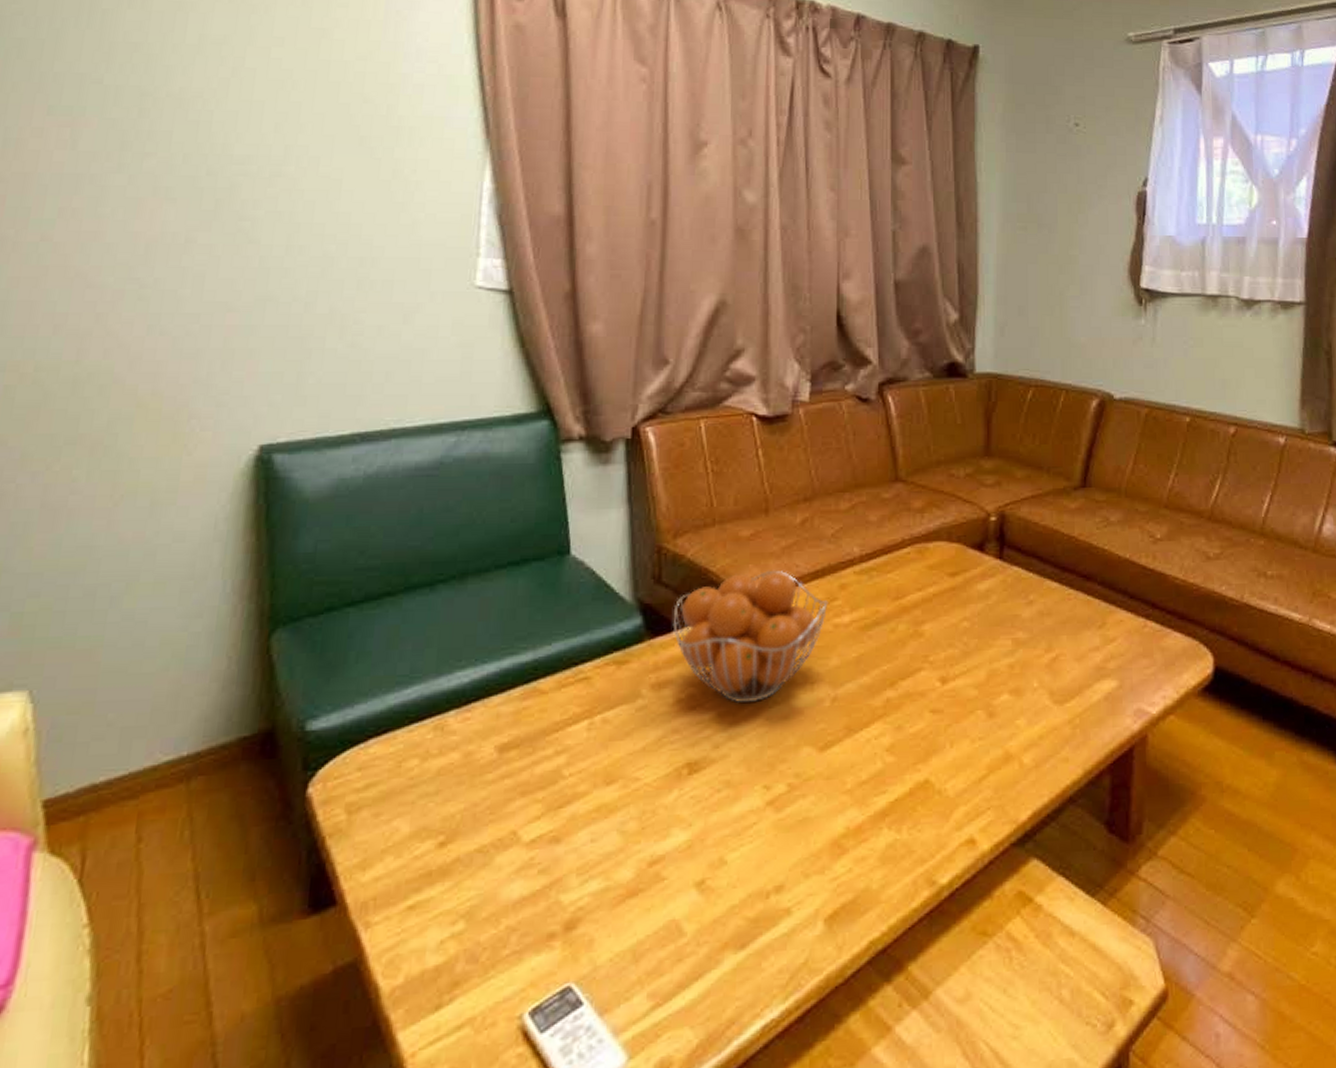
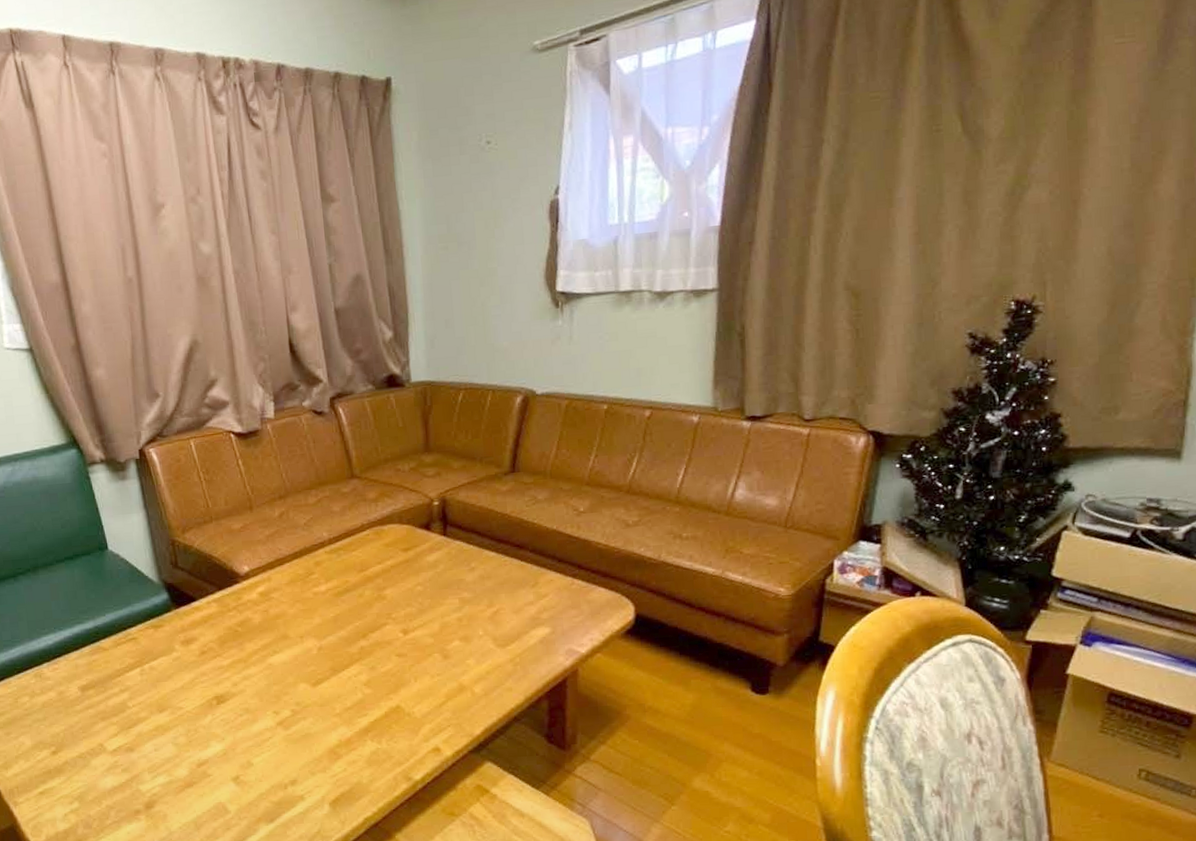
fruit basket: present [672,570,828,704] -> none [190,553,308,654]

